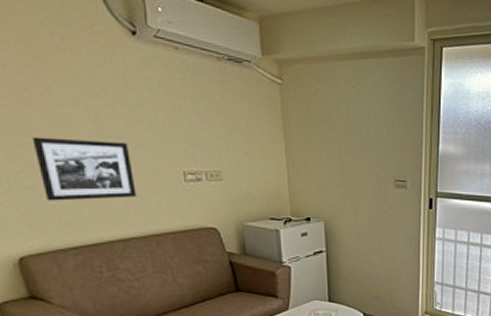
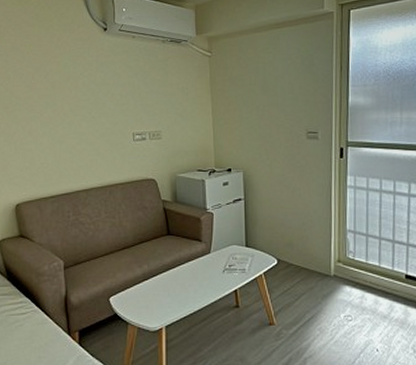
picture frame: present [32,137,137,201] -> none [33,112,98,160]

